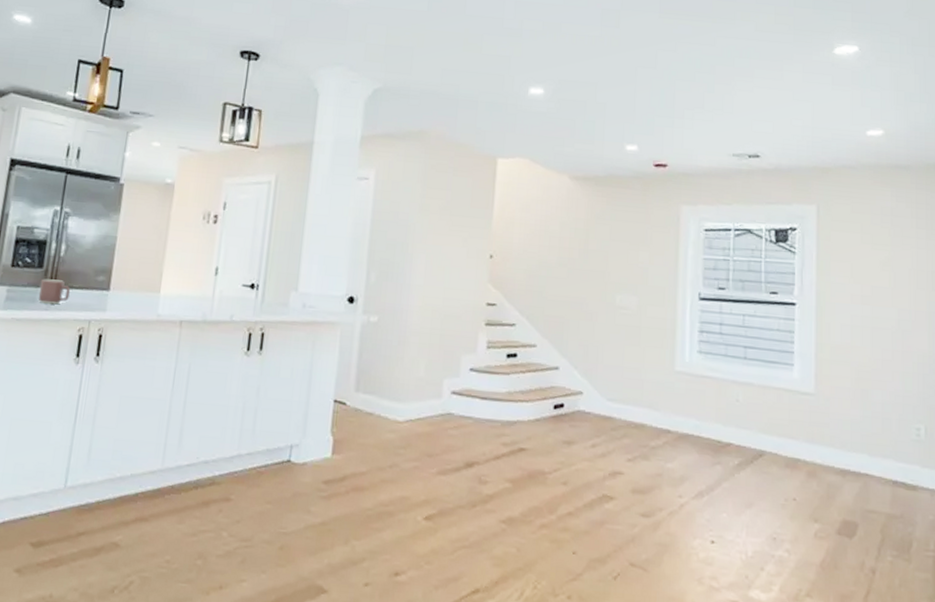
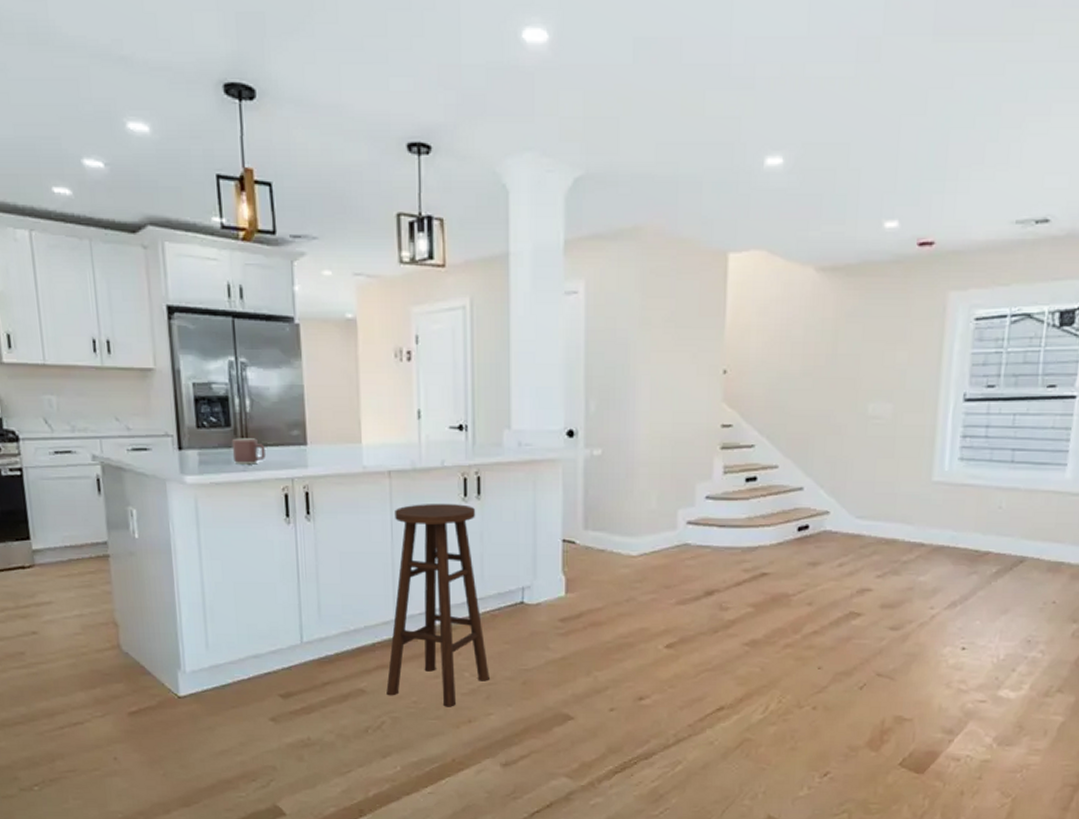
bar stool: none [140,354,256,570] -> present [386,503,490,707]

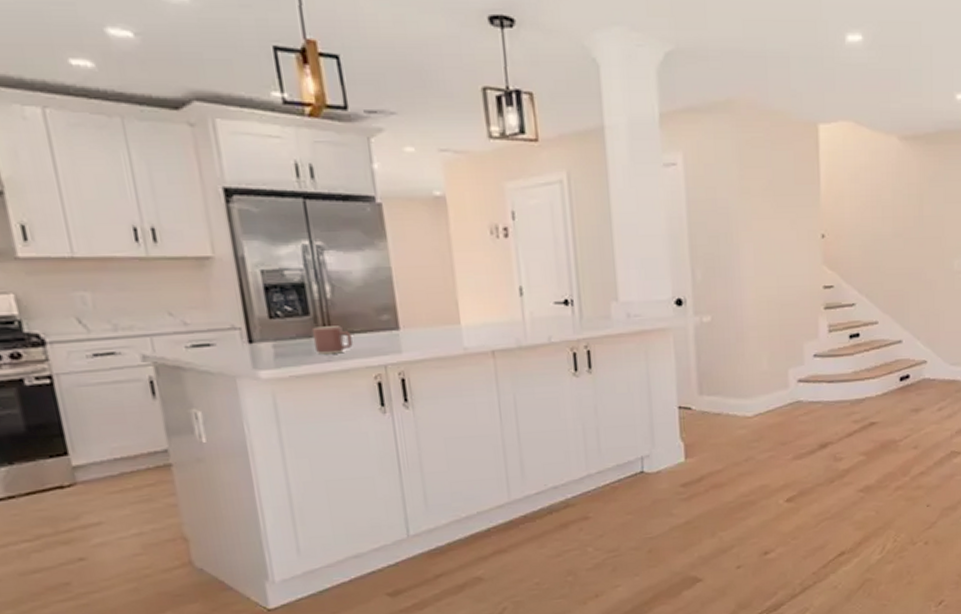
bar stool: present [386,503,490,707] -> none [502,379,614,585]

